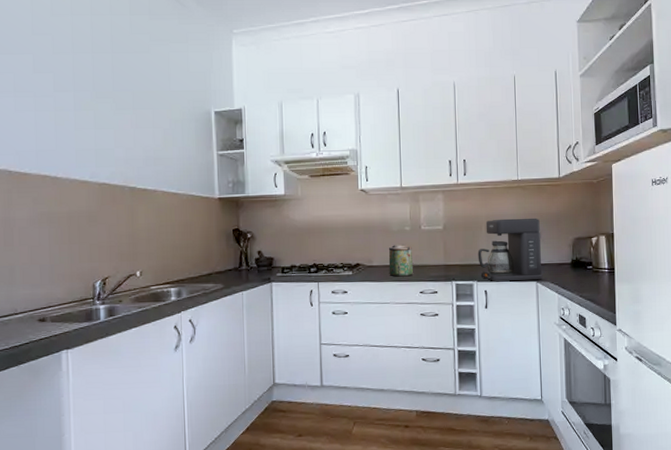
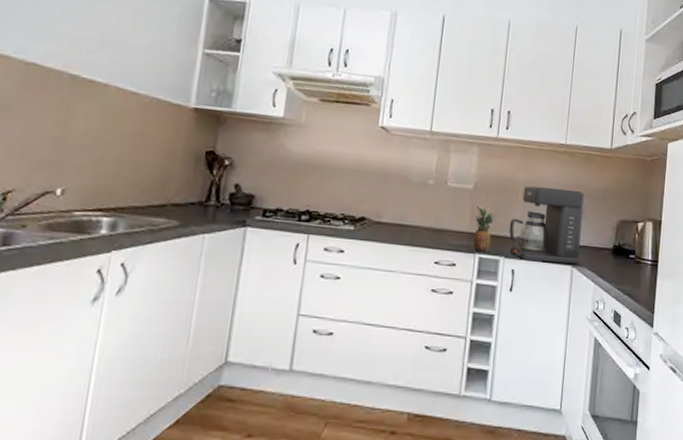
canister: present [388,244,414,277] -> none [400,199,433,241]
fruit: none [446,241,467,279] -> present [473,204,498,252]

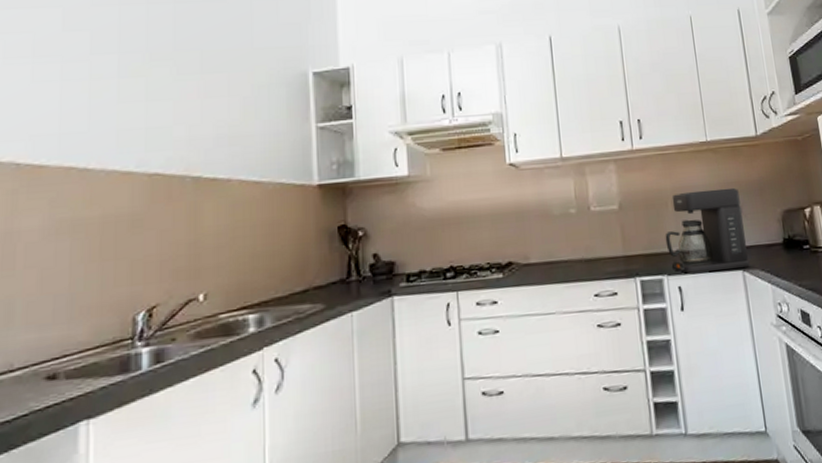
fruit: present [473,204,498,252] -> none [623,224,652,275]

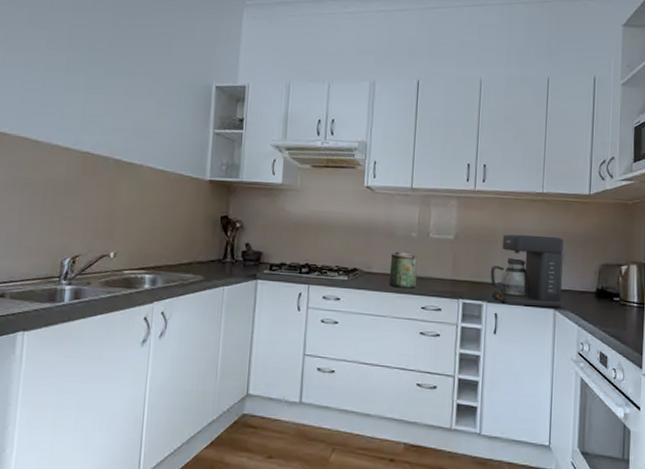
canister: none [549,231,585,277] -> present [389,250,417,289]

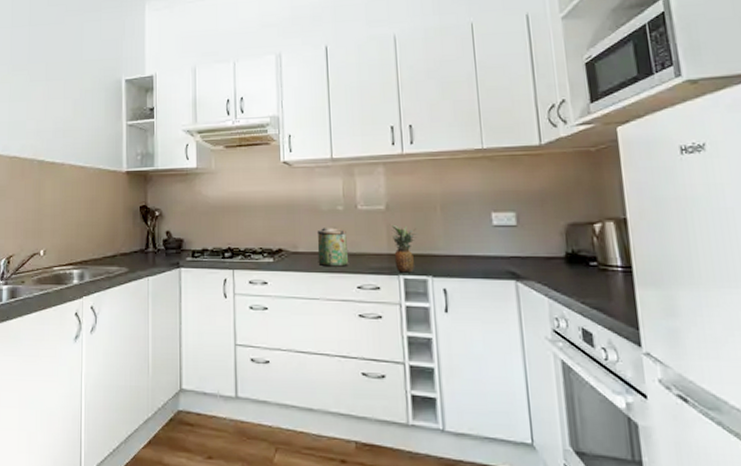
fruit: none [456,253,479,298] -> present [389,224,418,273]
coffee maker: present [490,234,564,308] -> none [432,196,525,279]

